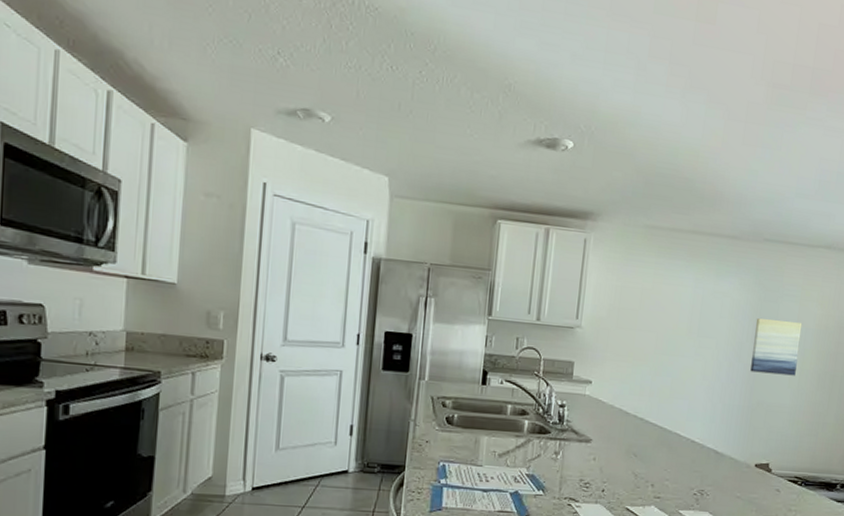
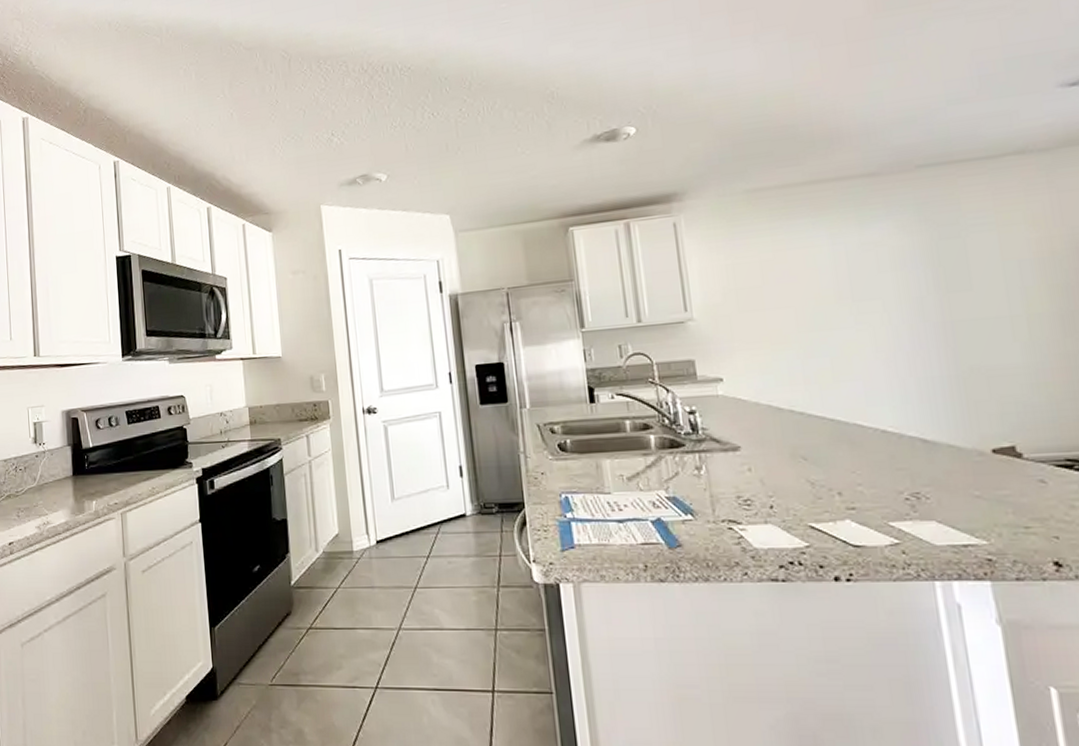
wall art: present [750,318,803,376] -> none [934,254,1021,331]

